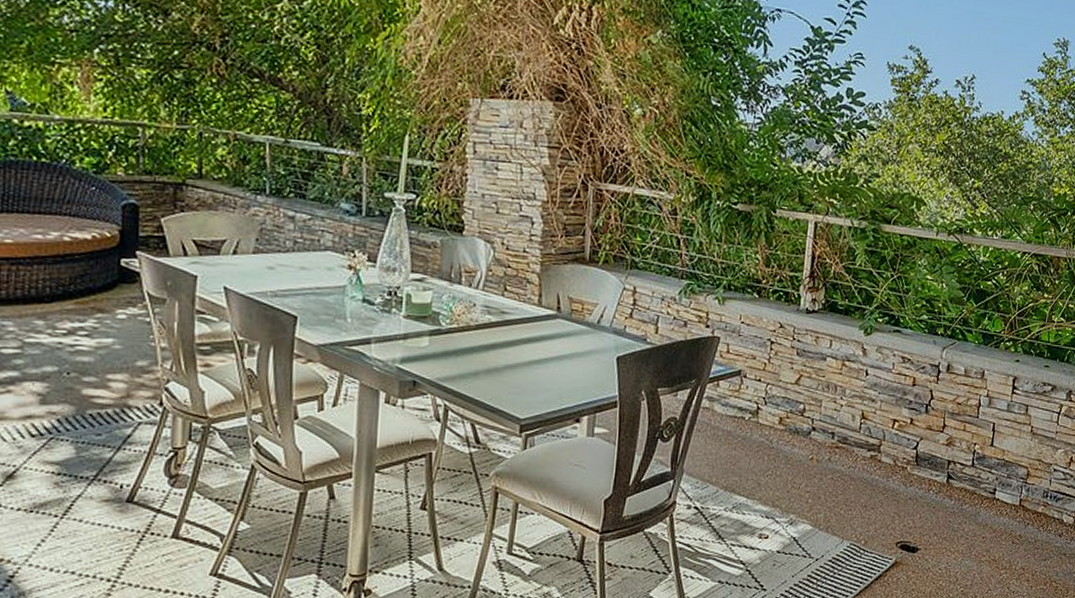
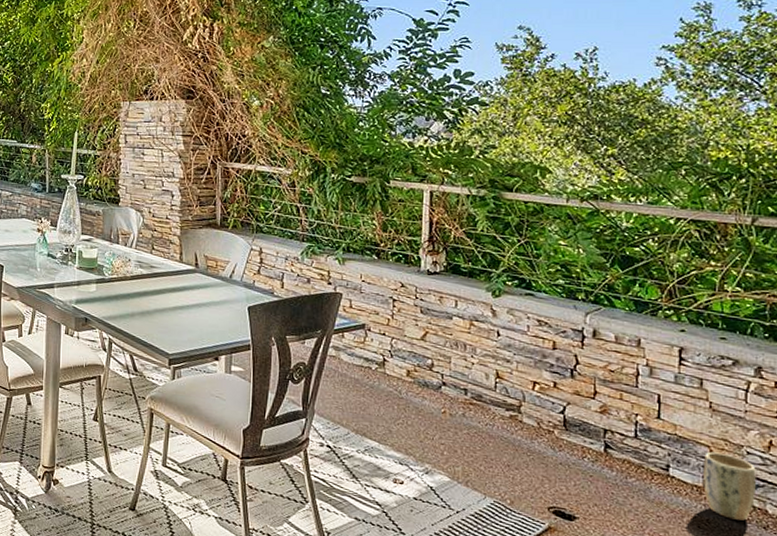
plant pot: none [1019,472,1059,532] -> present [703,452,756,521]

